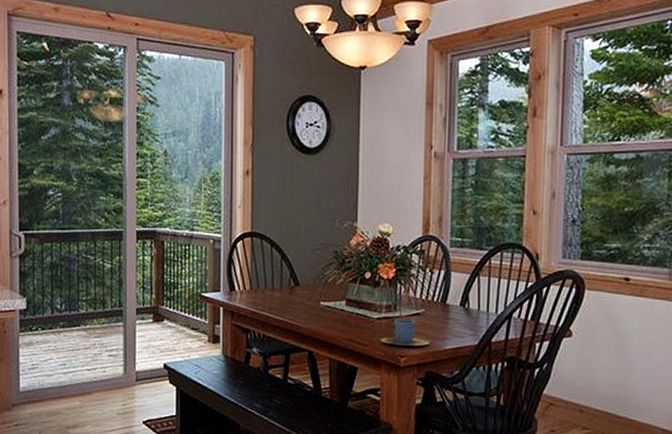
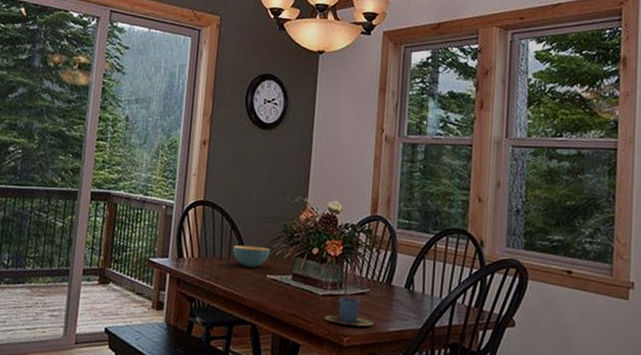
cereal bowl: none [284,274,323,296] -> present [232,245,271,268]

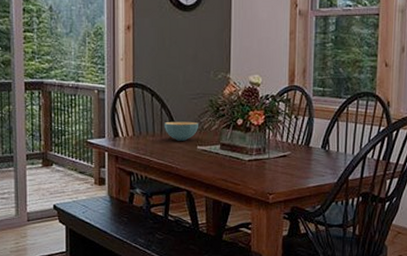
cup: present [324,297,374,326] -> none [251,161,295,184]

